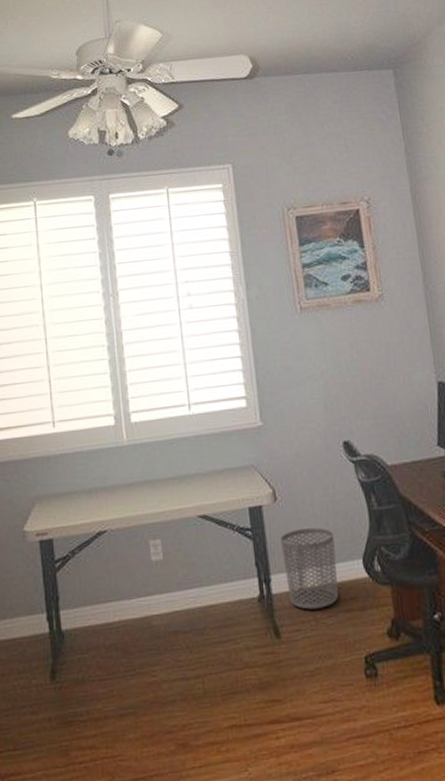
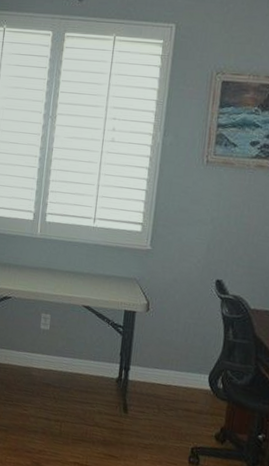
waste bin: present [280,527,339,610] -> none [141,337,189,402]

